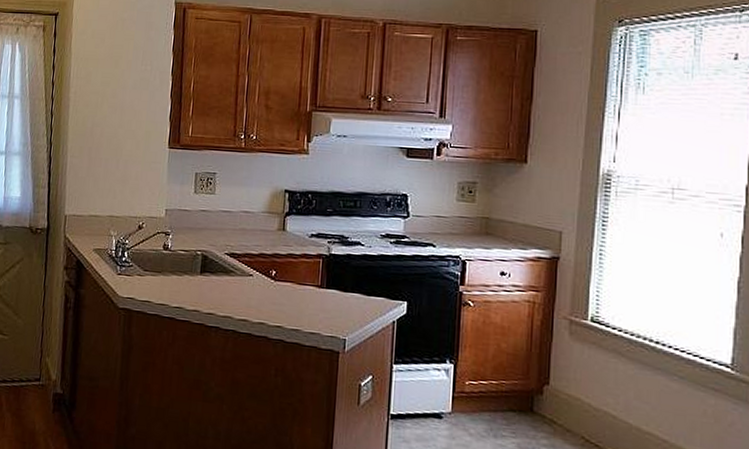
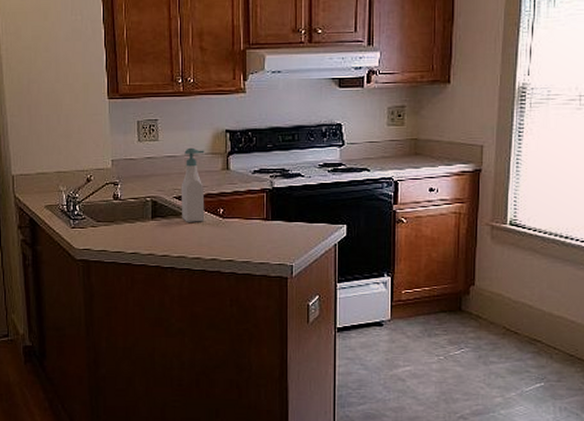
soap bottle: none [232,204,262,283] -> present [181,147,205,222]

